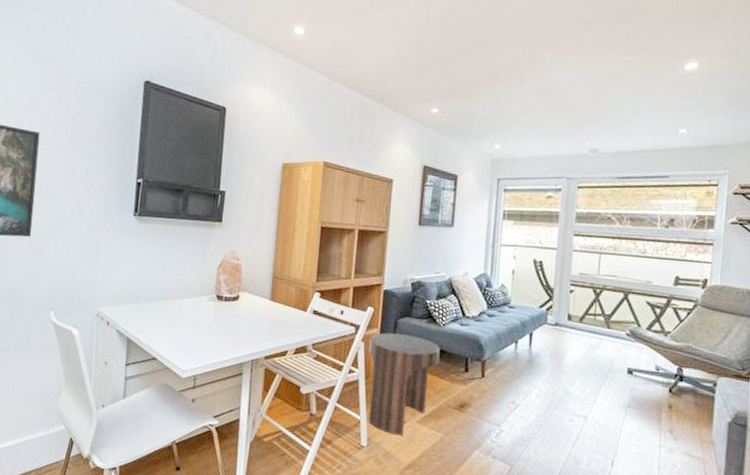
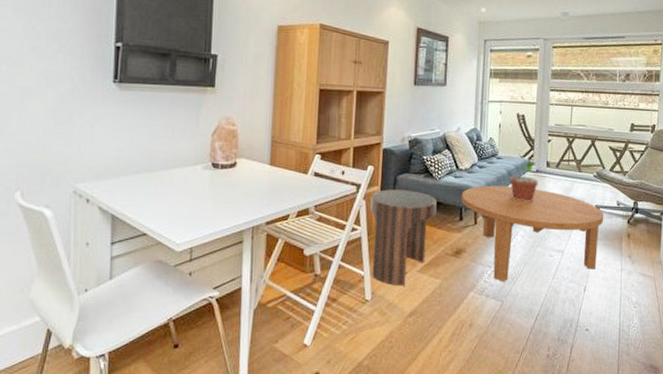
coffee table: none [467,336,639,444] -> present [461,185,604,282]
potted plant: none [523,305,558,358] -> present [510,155,538,202]

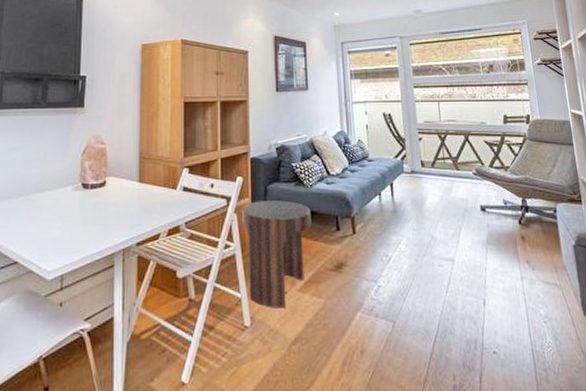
coffee table: present [461,185,604,282] -> none [335,190,493,299]
potted plant: present [510,155,538,202] -> none [384,156,415,206]

